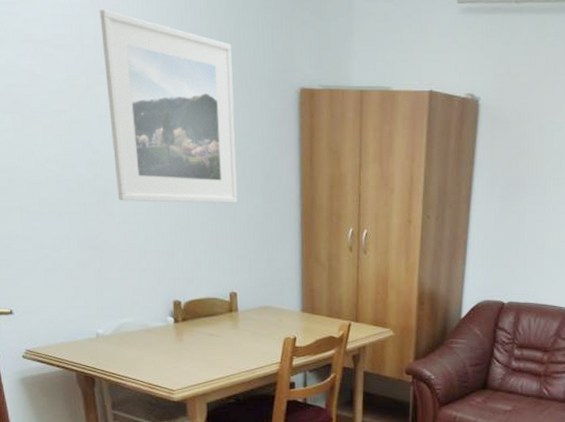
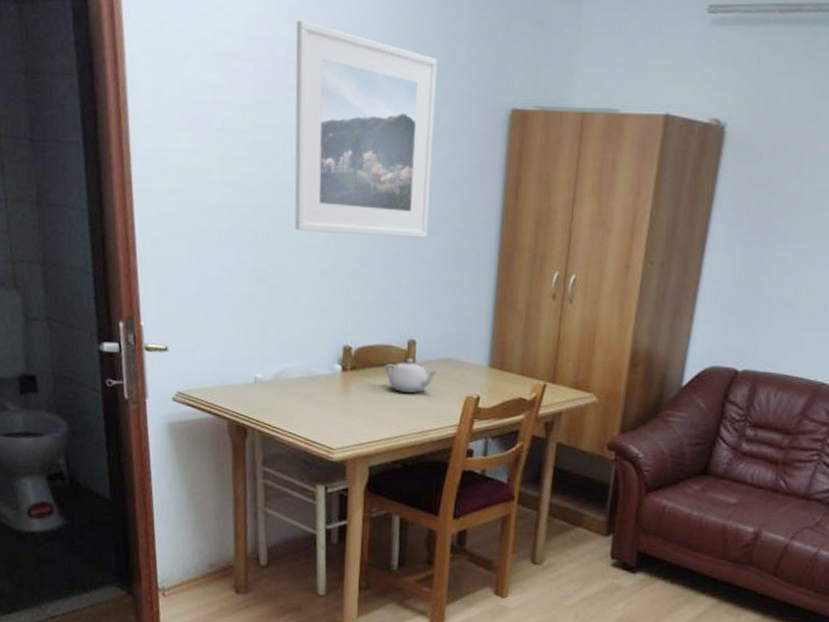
teapot: none [211,308,259,337] -> present [383,358,439,393]

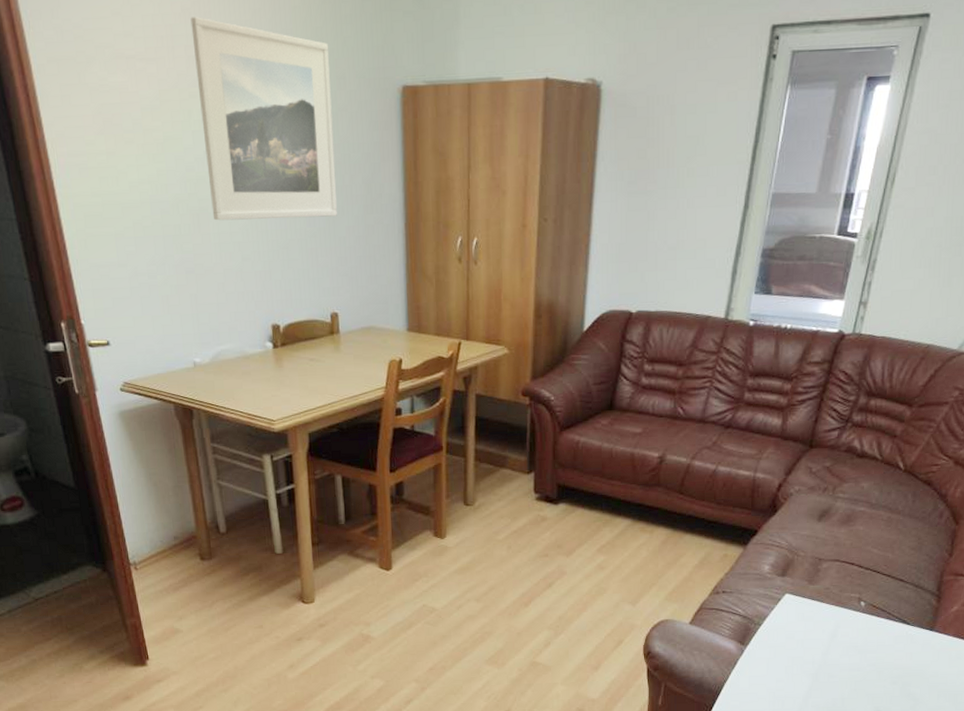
teapot: present [383,358,439,393] -> none [311,330,362,362]

